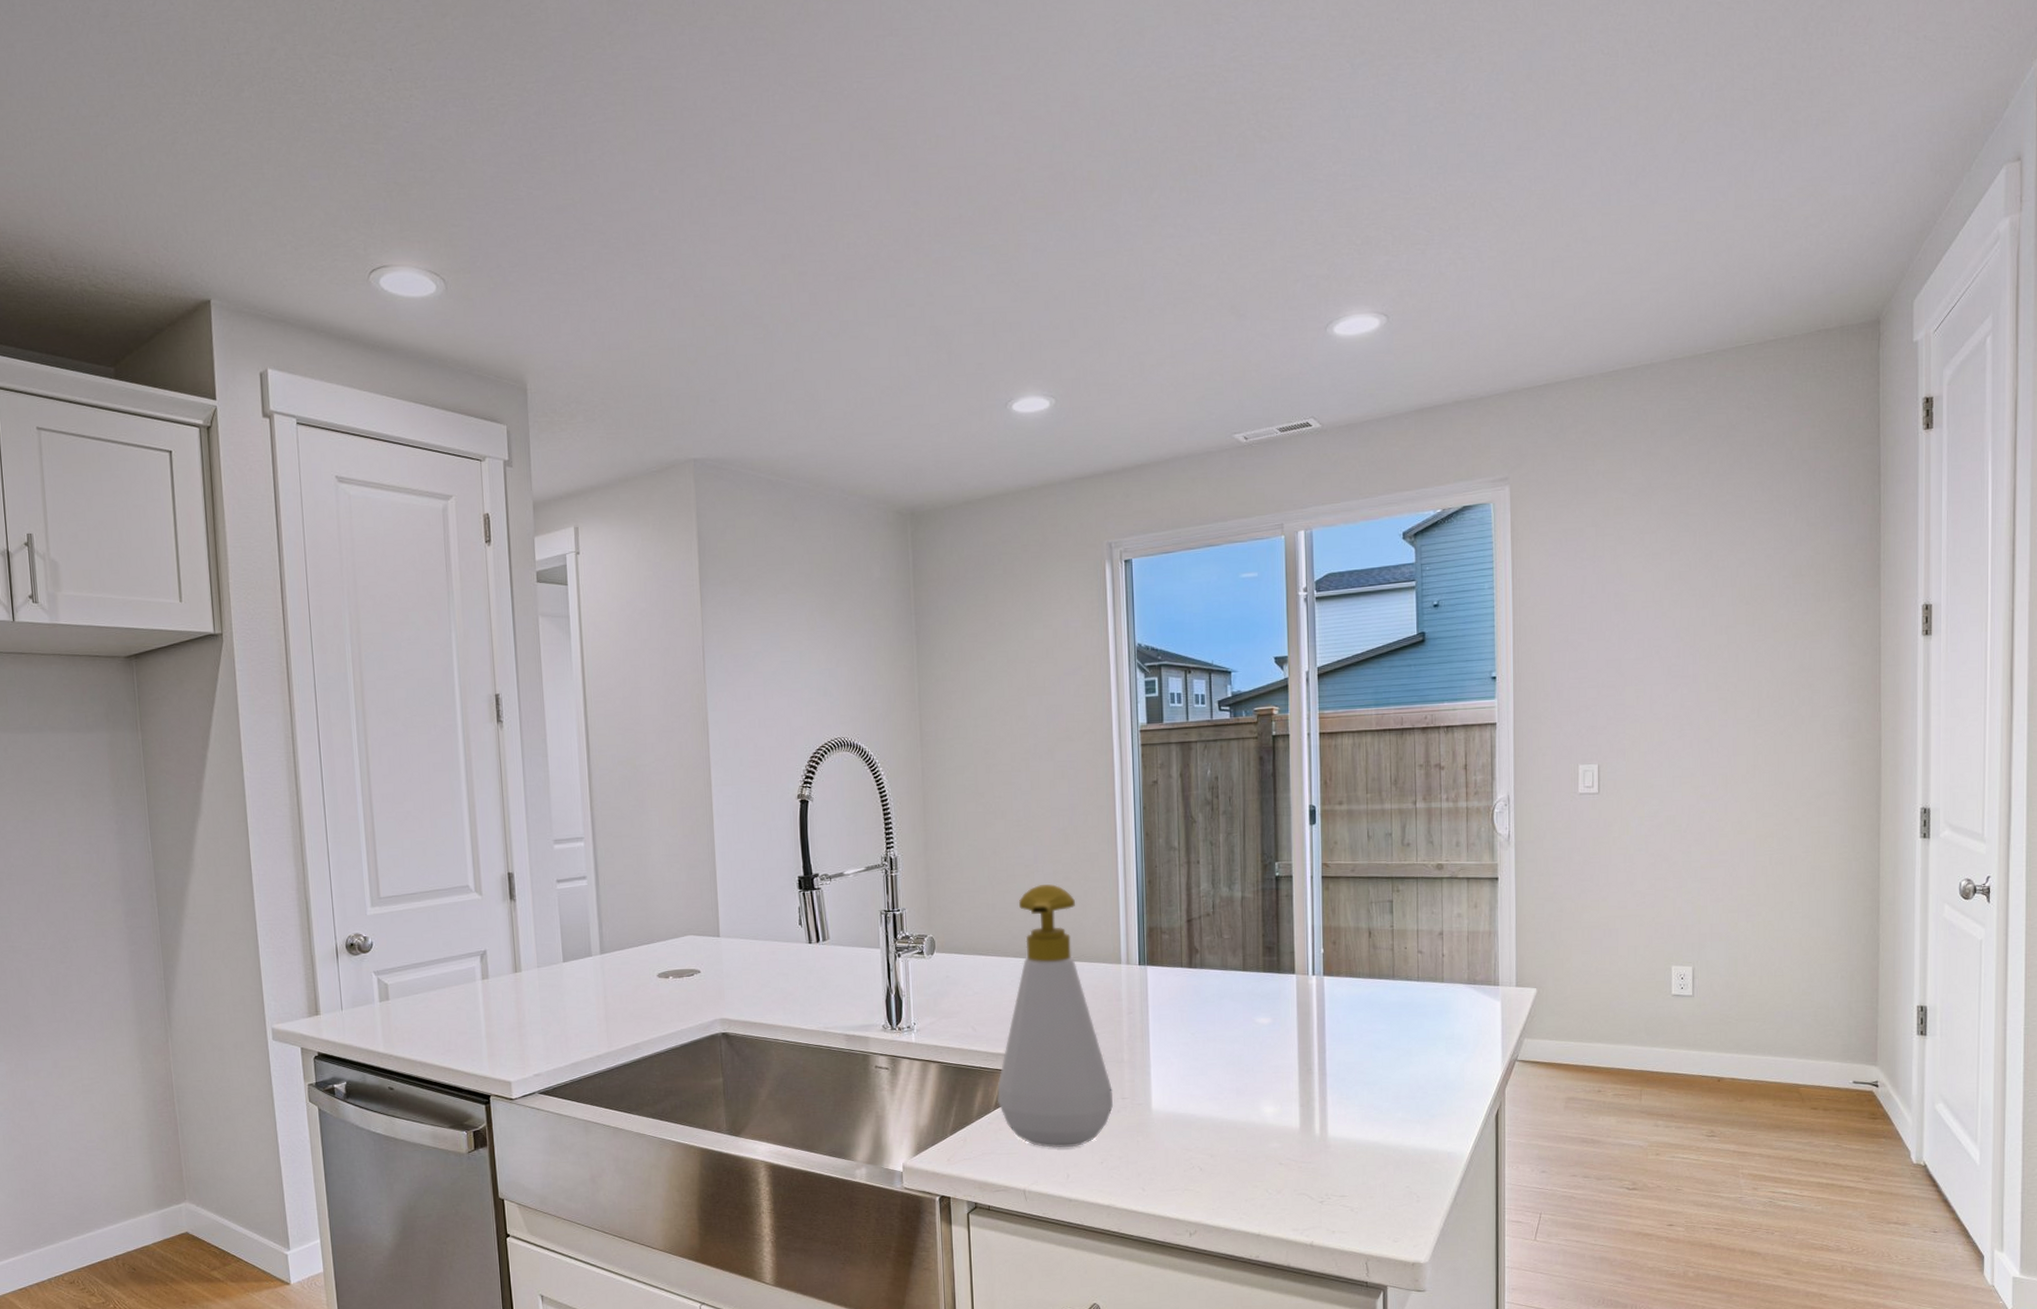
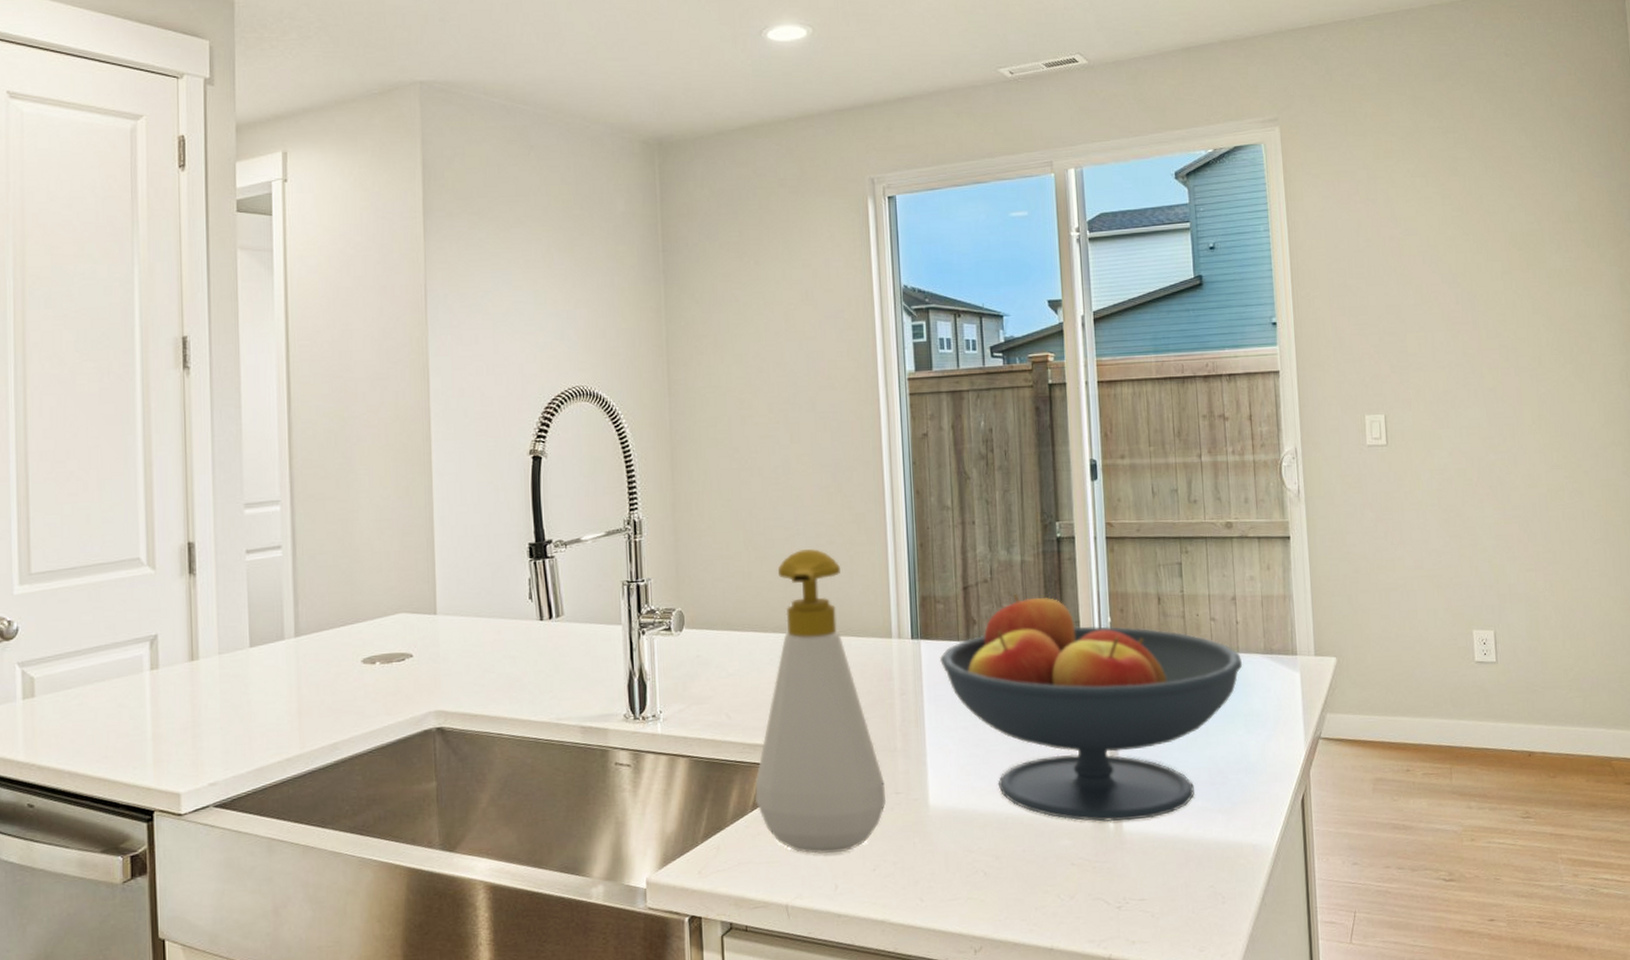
fruit bowl: none [1165,926,1447,1129] -> present [940,593,1243,822]

